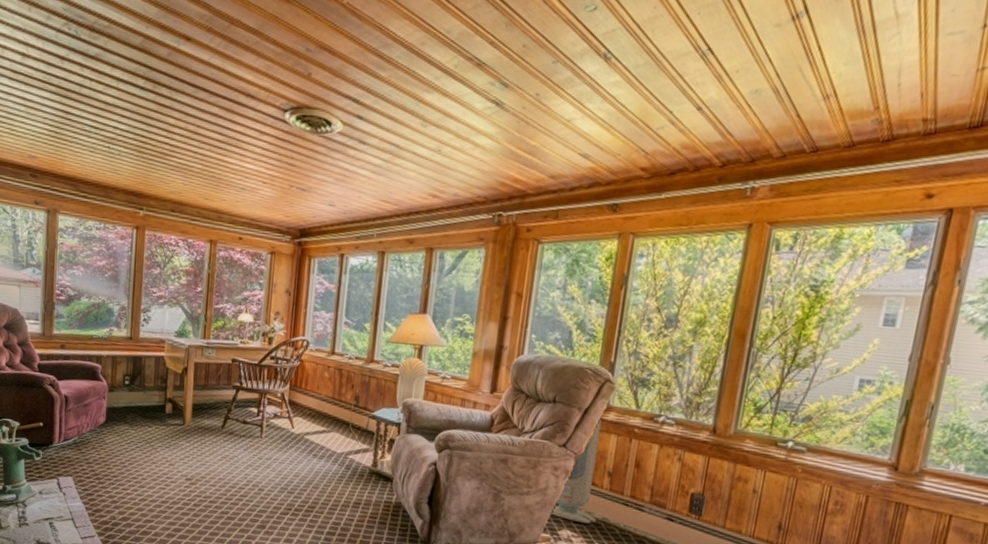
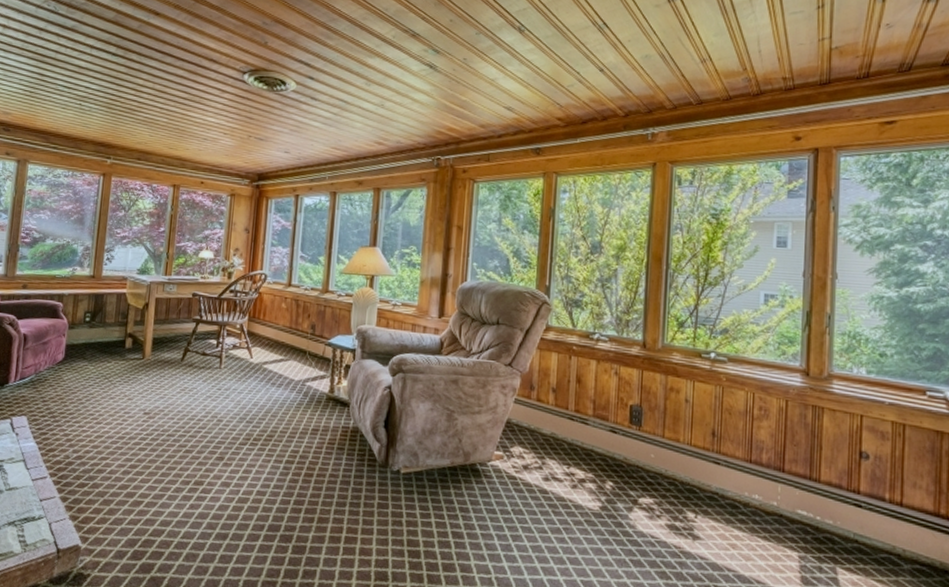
air purifier: present [548,419,601,524] -> none [500,339,546,439]

